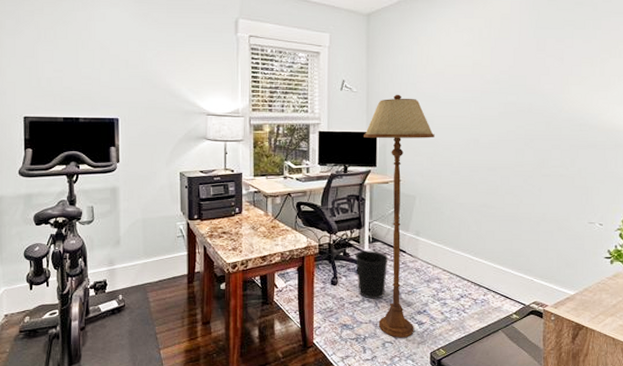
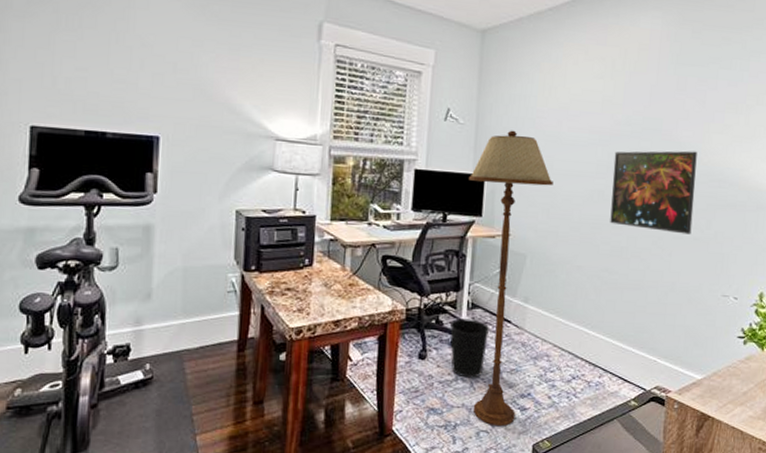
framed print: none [485,101,559,172] -> present [610,150,697,235]

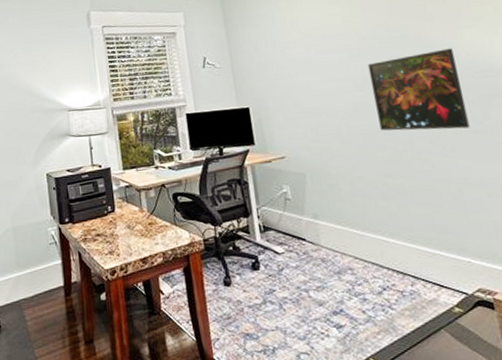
wastebasket: present [449,318,490,378] -> none [246,241,289,300]
floor lamp: present [469,130,554,427] -> none [235,64,333,347]

